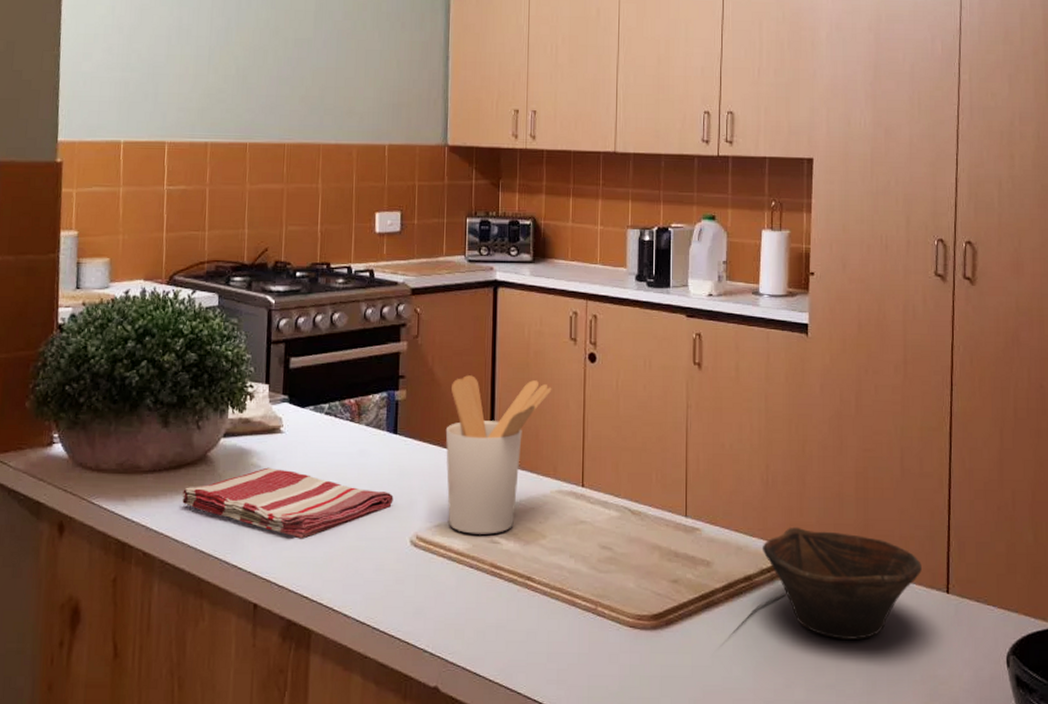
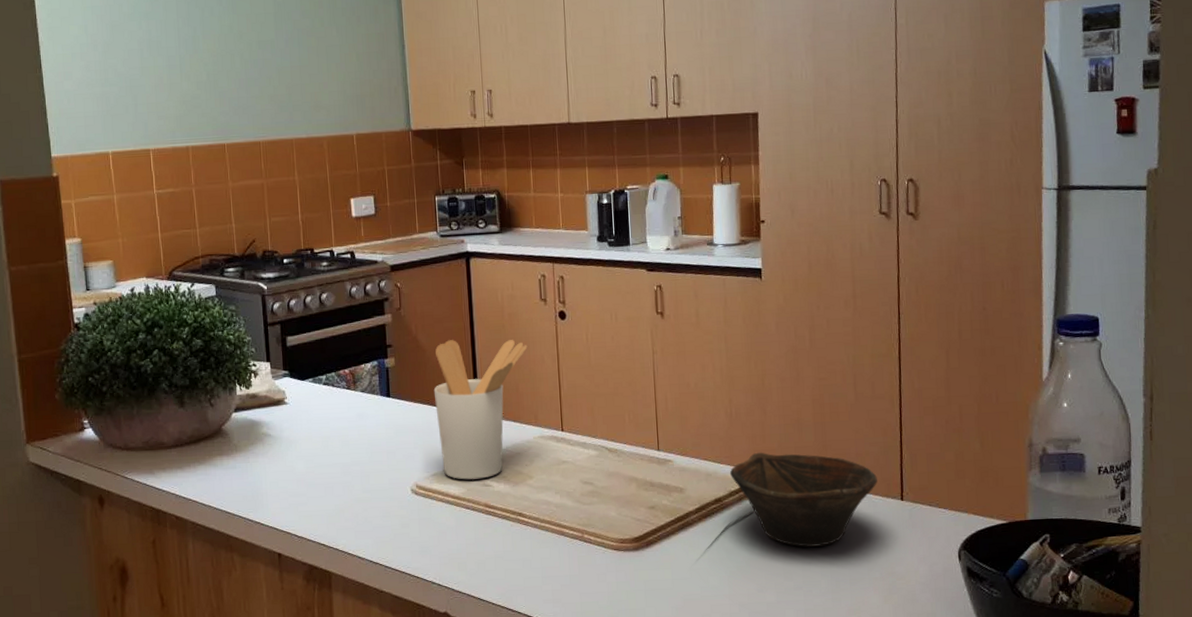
dish towel: present [181,467,394,539] -> none [203,435,393,495]

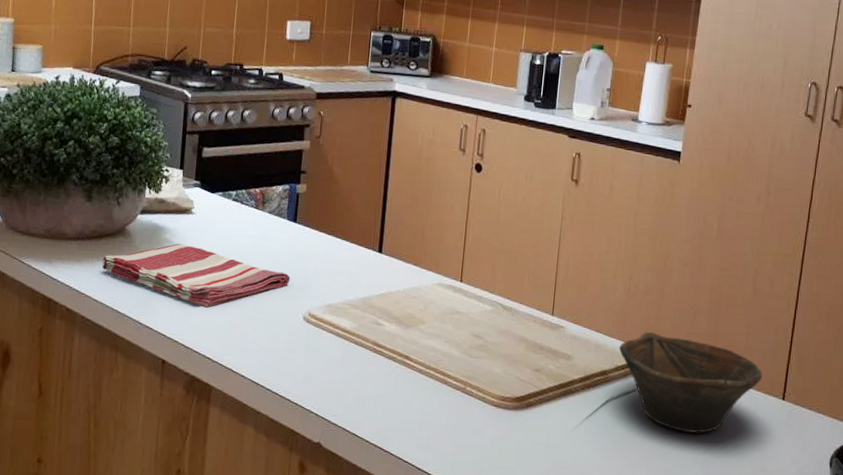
dish towel: none [203,435,393,495] -> present [101,243,290,308]
utensil holder: present [433,340,528,480] -> none [338,175,440,317]

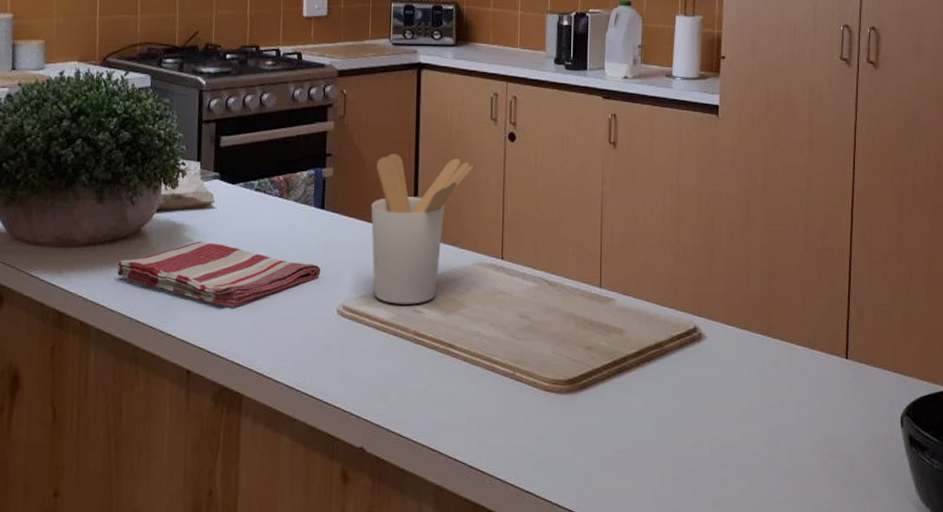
utensil holder: none [338,175,440,317] -> present [371,154,473,304]
bowl: present [619,331,763,433] -> none [673,297,823,402]

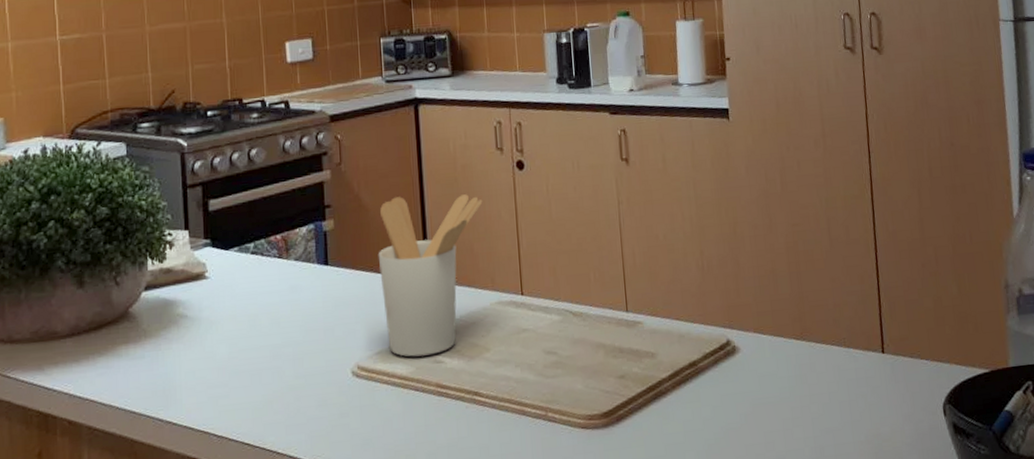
dish towel: present [116,241,321,309] -> none [105,315,330,385]

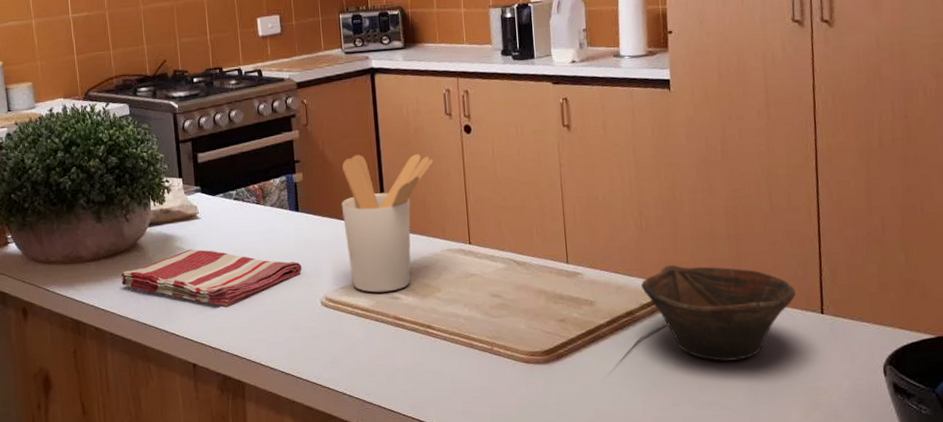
dish towel: none [105,315,330,385] -> present [120,249,302,307]
bowl: none [704,307,857,412] -> present [641,264,796,361]

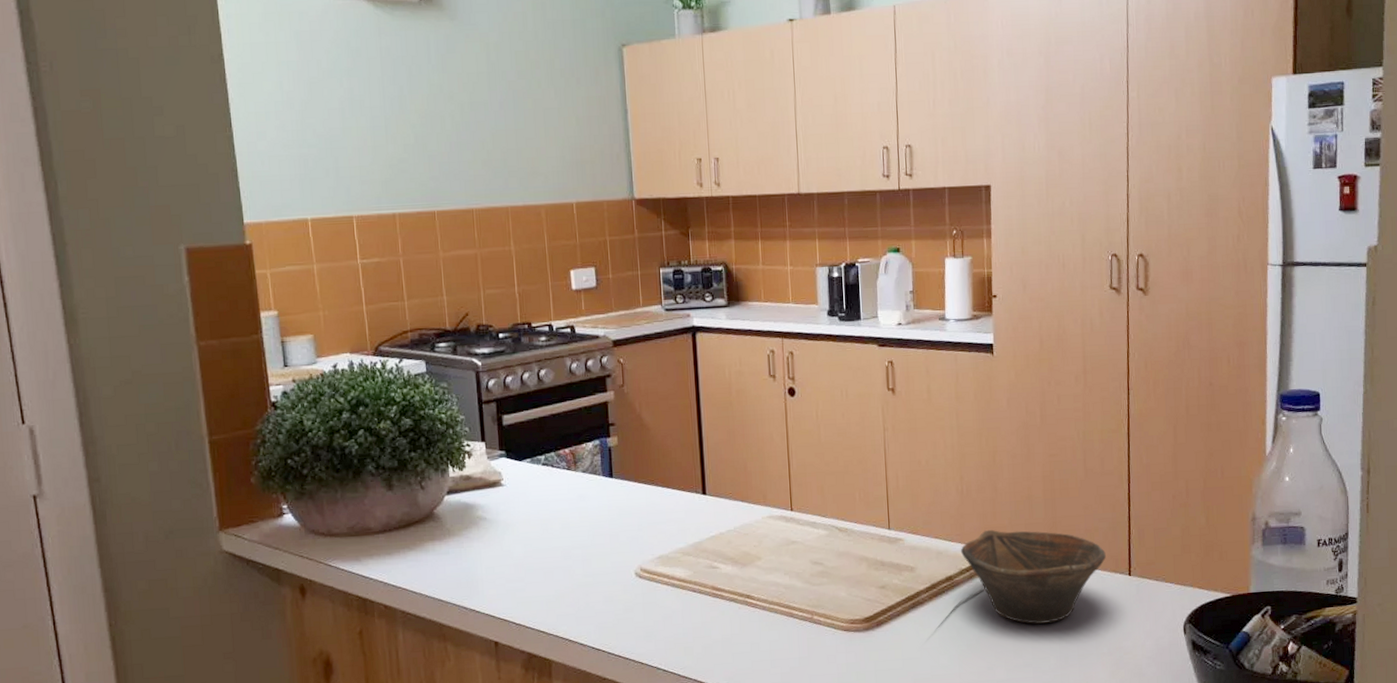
dish towel: present [120,249,302,307] -> none [414,518,616,581]
utensil holder: present [341,154,434,293] -> none [658,417,756,562]

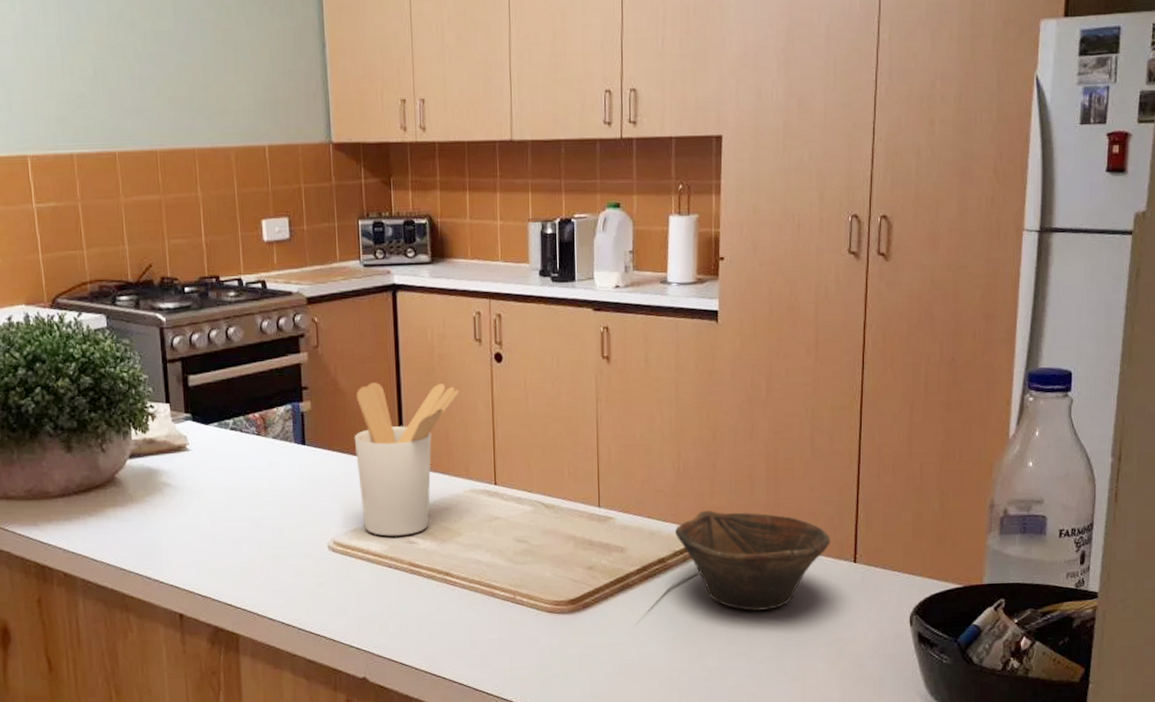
utensil holder: none [658,417,756,562] -> present [354,382,459,536]

